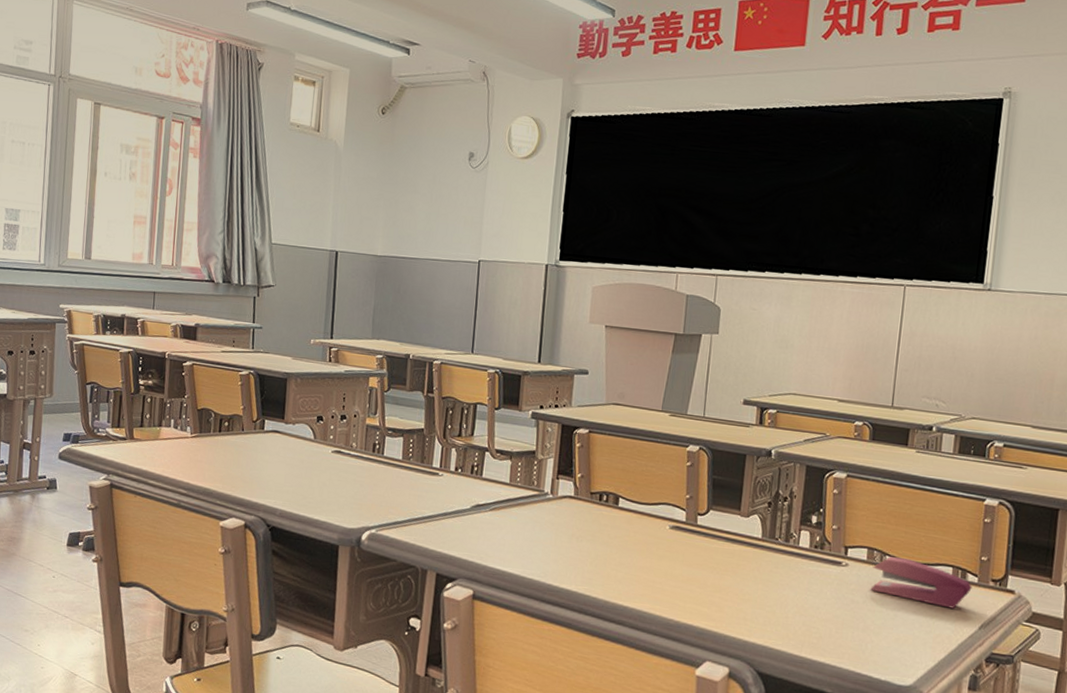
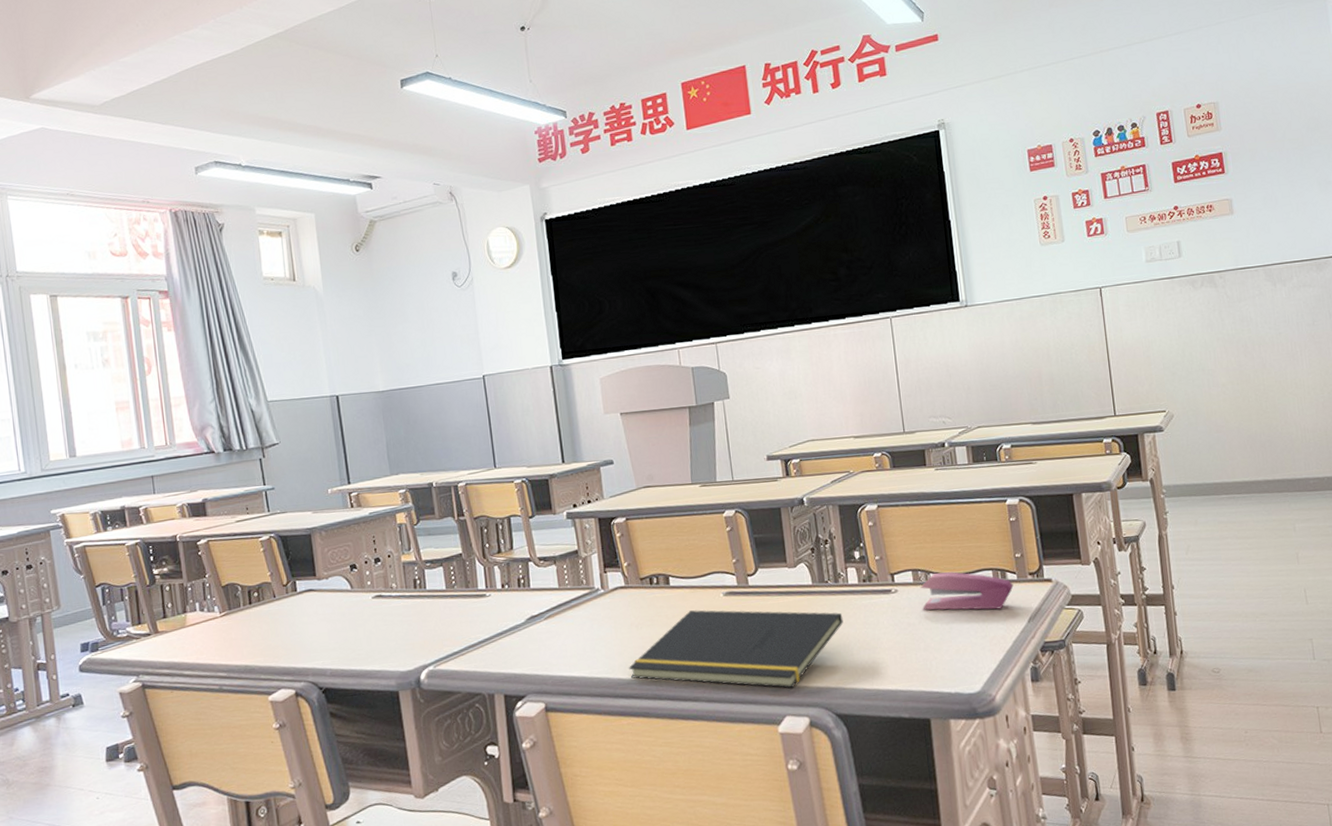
notepad: none [560,535,786,636] -> present [628,610,843,689]

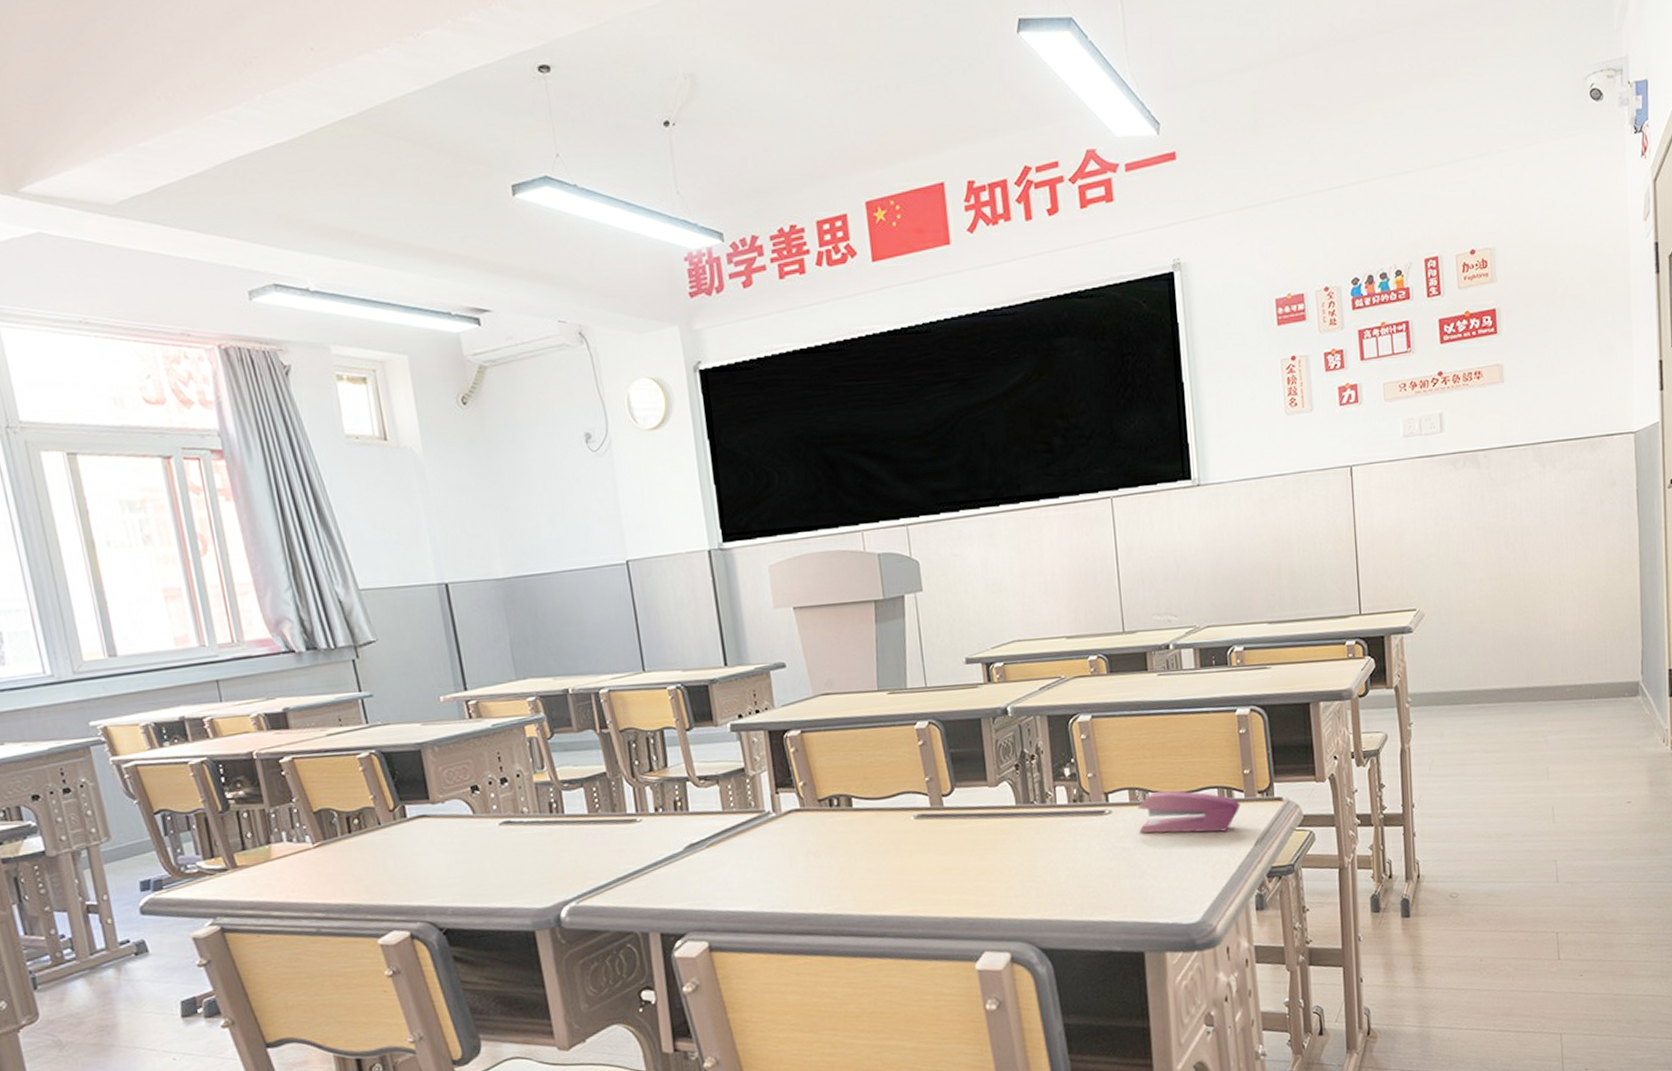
notepad: present [628,610,843,689] -> none [804,835,1050,921]

